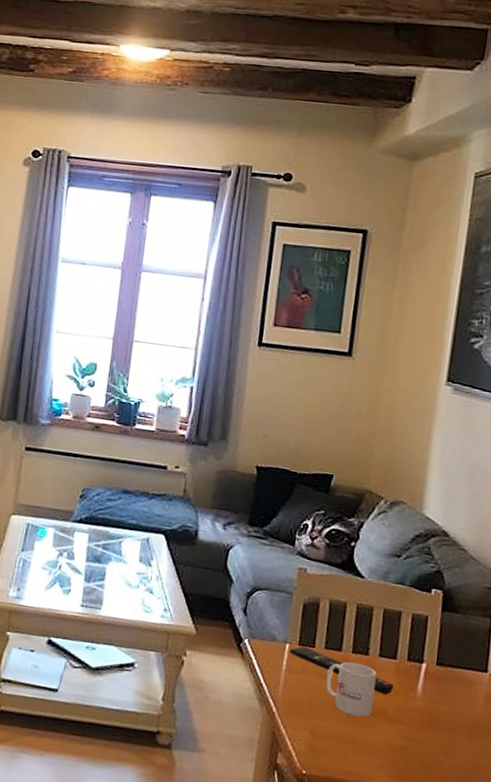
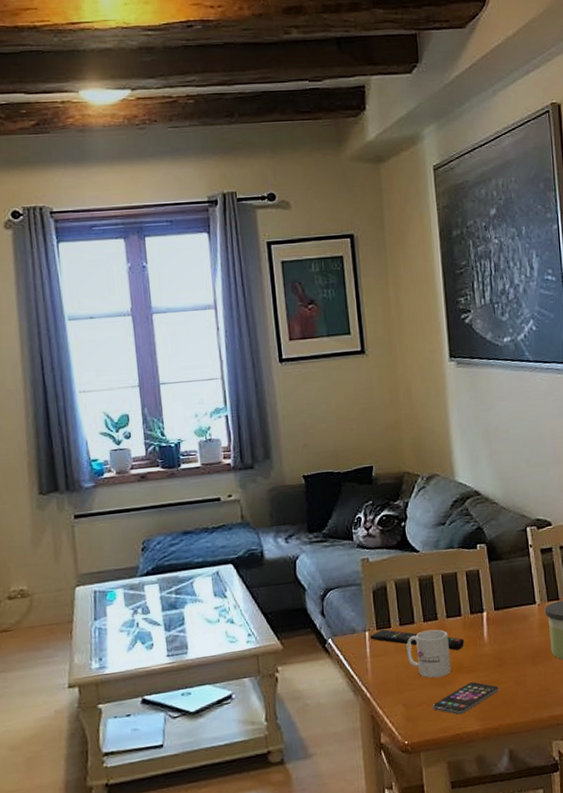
smartphone: none [341,732,422,764] -> present [432,682,499,715]

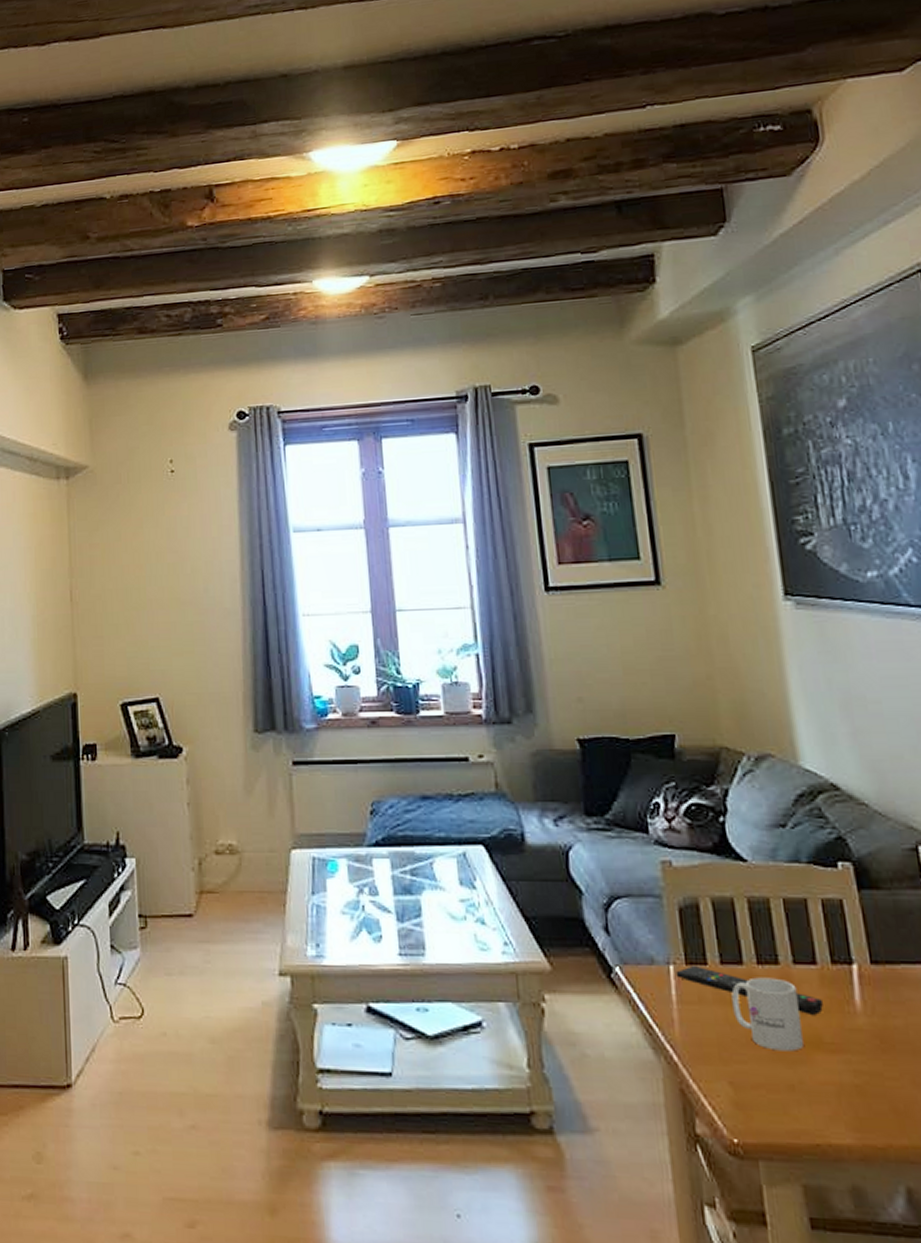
smartphone: present [432,682,499,715] -> none [775,1068,884,1115]

